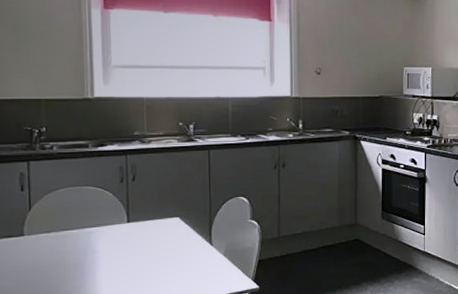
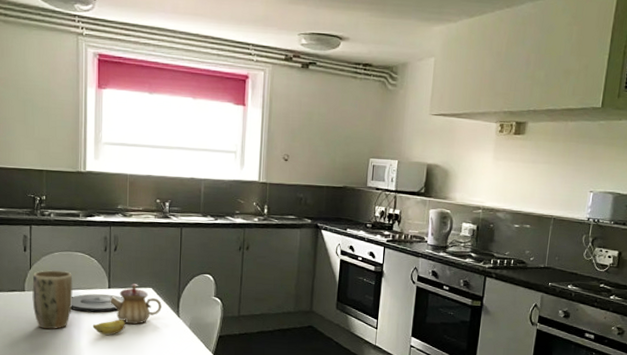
plant pot: none [33,207,85,276] -> present [32,270,73,330]
plate: none [82,228,147,251] -> present [71,293,124,313]
banana: none [110,254,152,274] -> present [92,319,127,335]
teapot: none [129,214,192,260] -> present [109,284,162,325]

